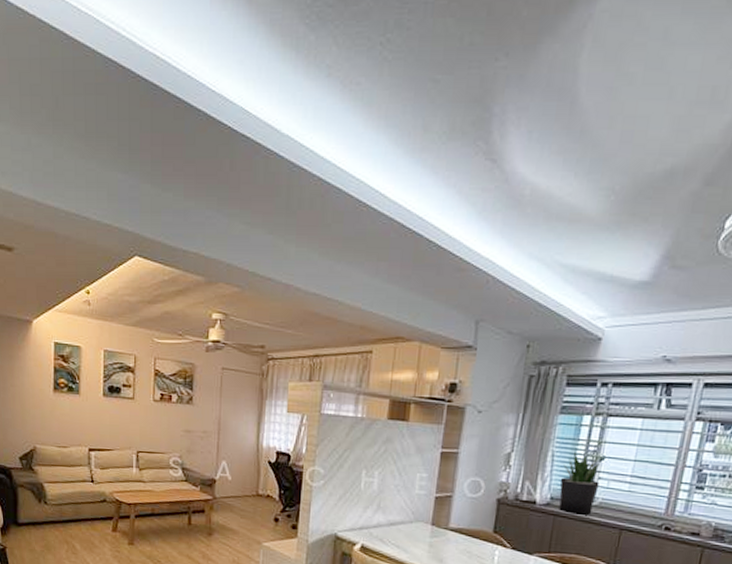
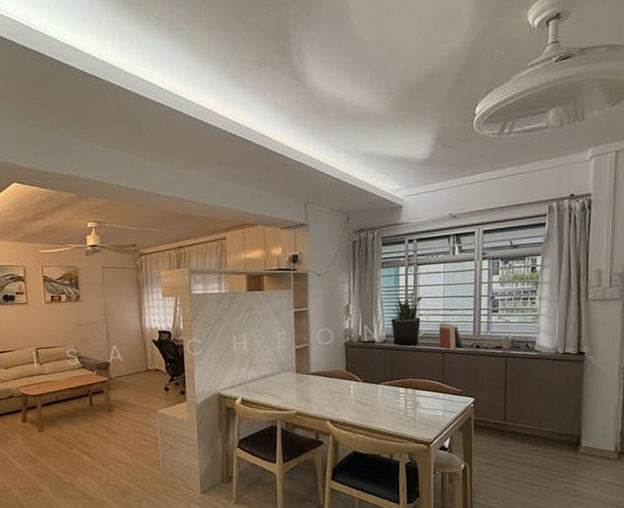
books: none [617,492,649,528] -> present [438,322,463,350]

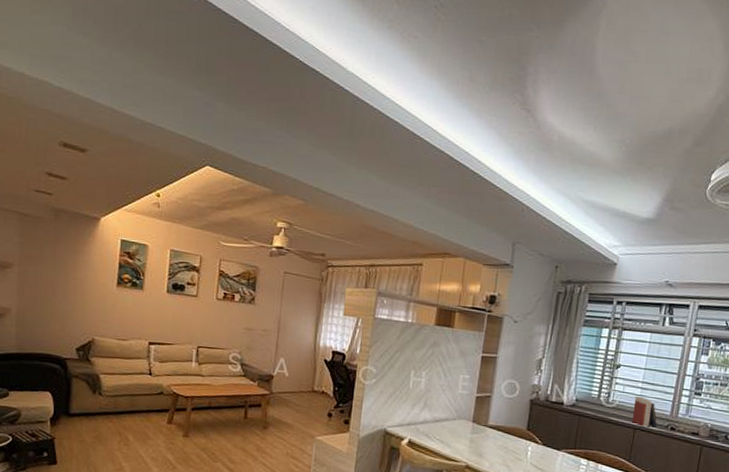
planter: present [390,297,421,347] -> none [583,360,618,416]

